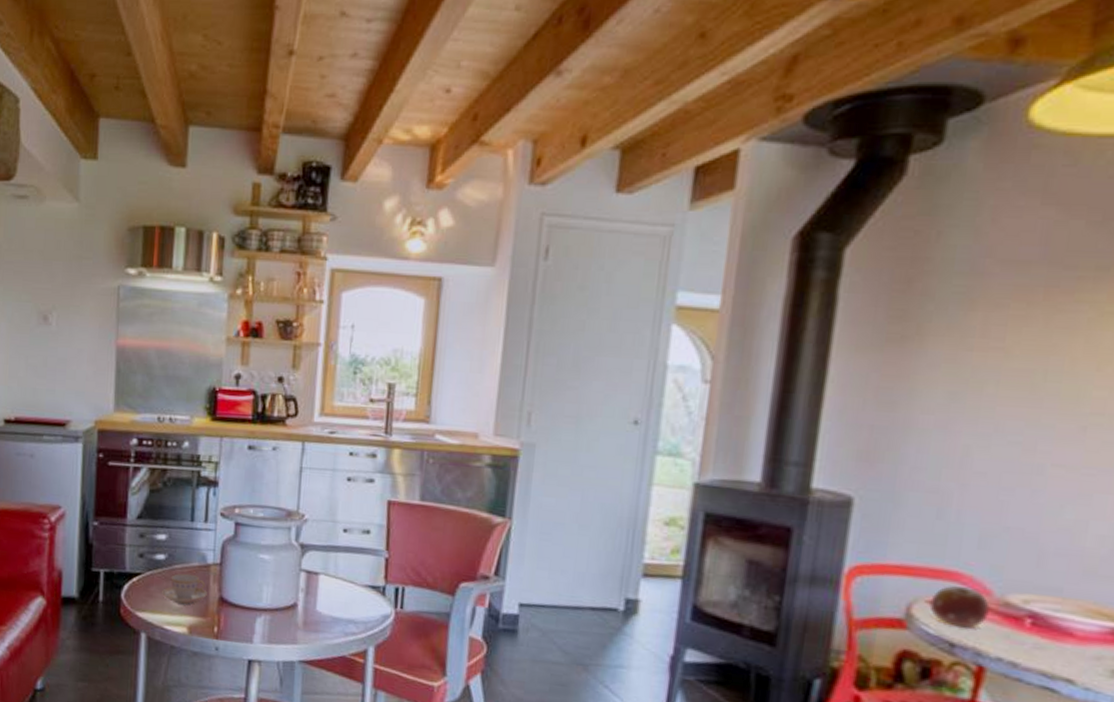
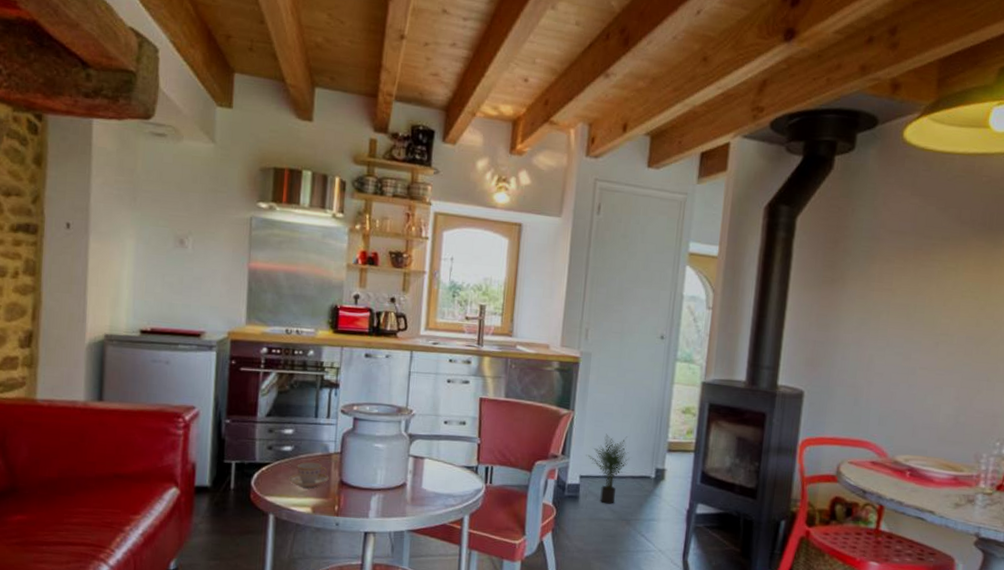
potted plant: none [527,550,588,643] -> present [586,434,629,504]
fruit: present [929,586,990,628] -> none [851,451,886,480]

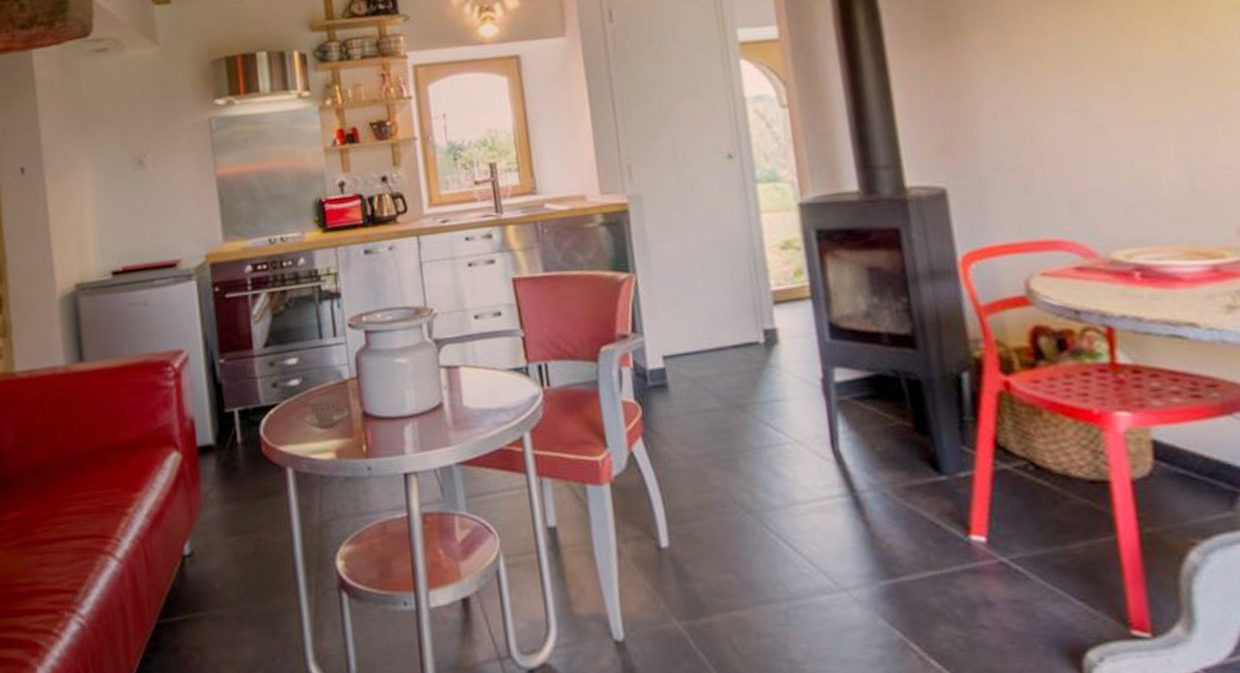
potted plant: present [586,434,629,504] -> none [664,294,724,389]

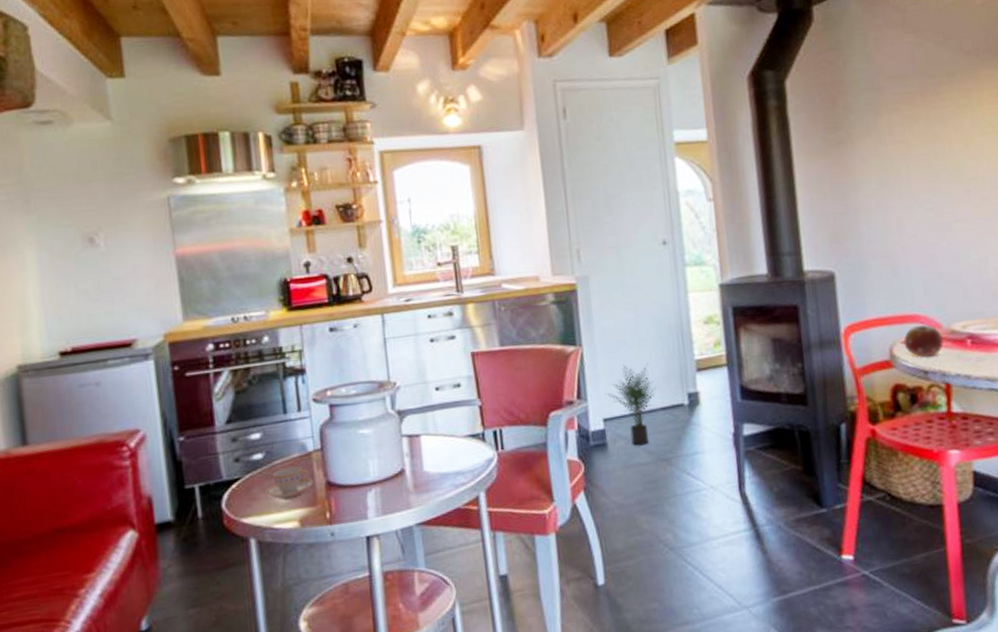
potted plant: none [664,294,724,389] -> present [605,363,656,446]
fruit: none [1044,253,1101,293] -> present [903,325,944,357]

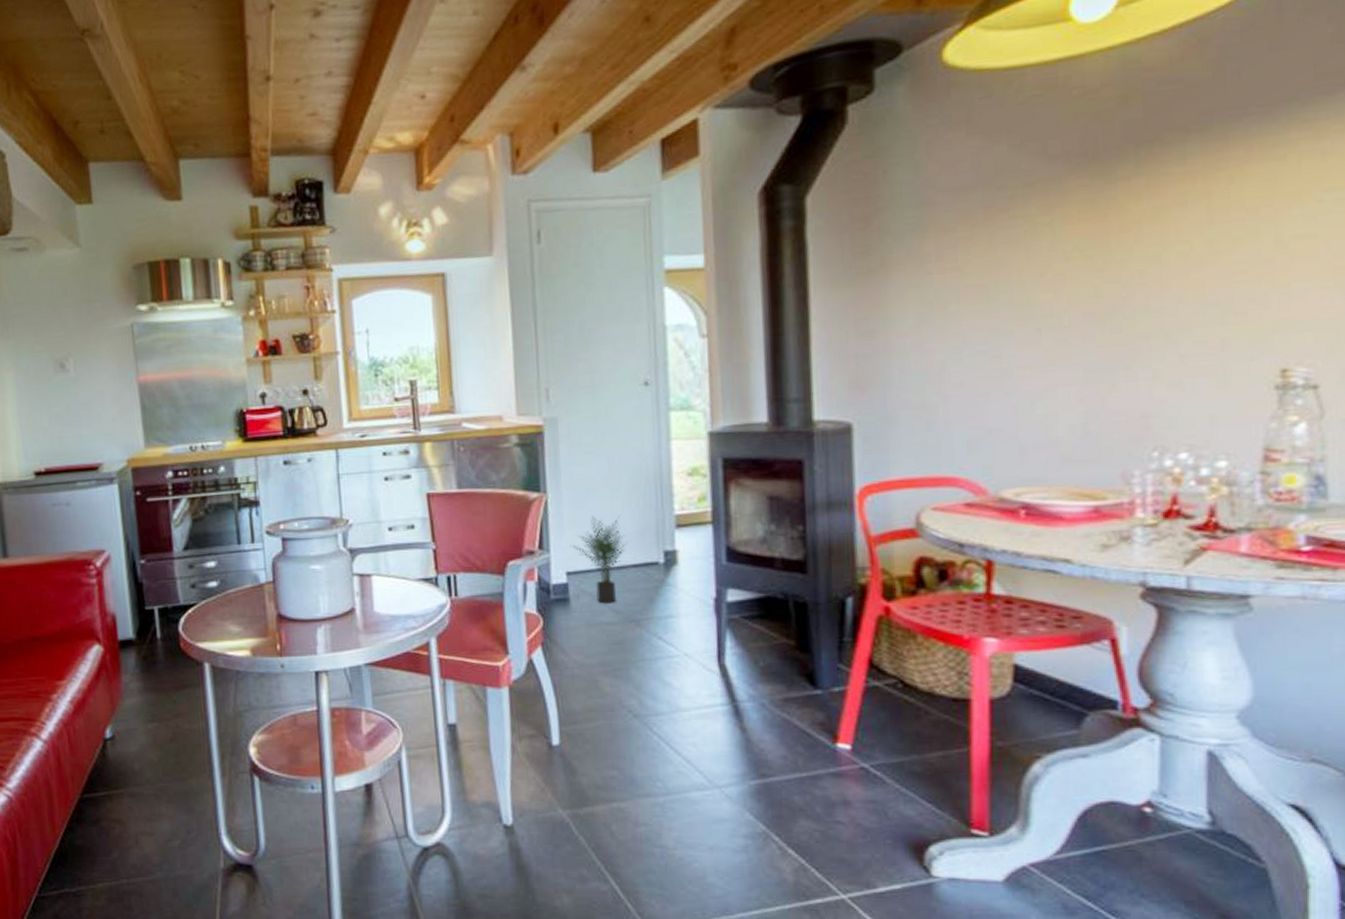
teacup: present [264,466,313,500] -> none [218,596,265,628]
fruit: present [903,325,944,357] -> none [935,490,988,528]

